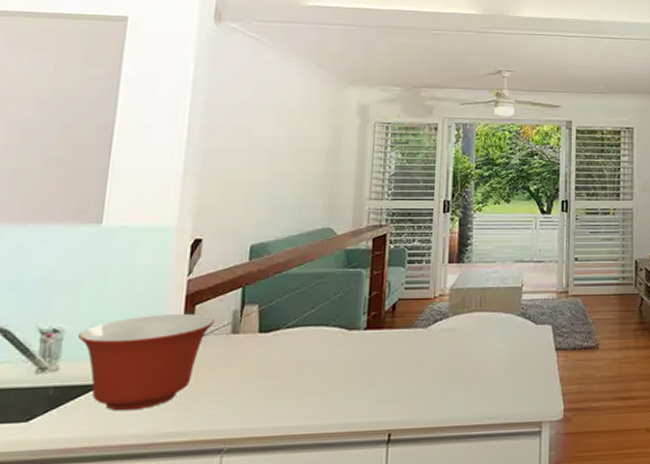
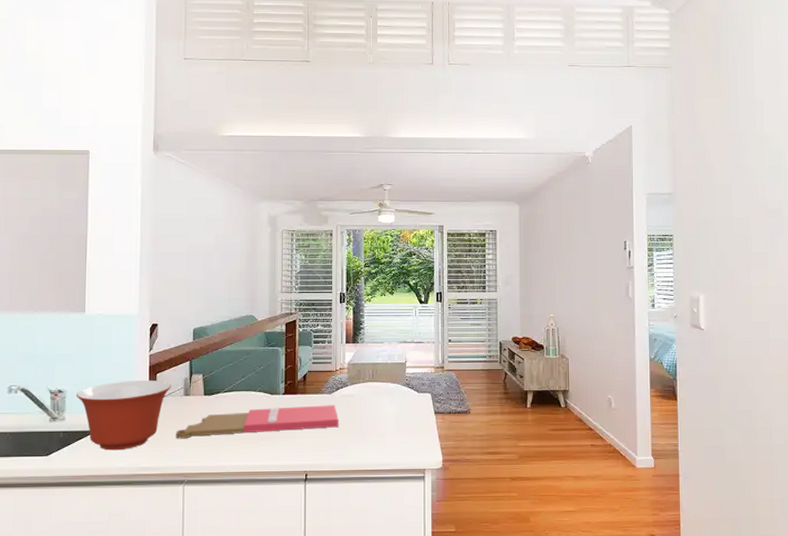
cutting board: none [215,342,435,393] -> present [175,405,338,439]

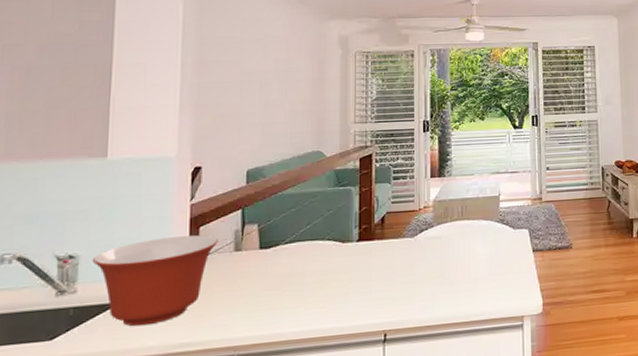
cutting board: present [175,405,338,439] -> none [222,250,423,305]

